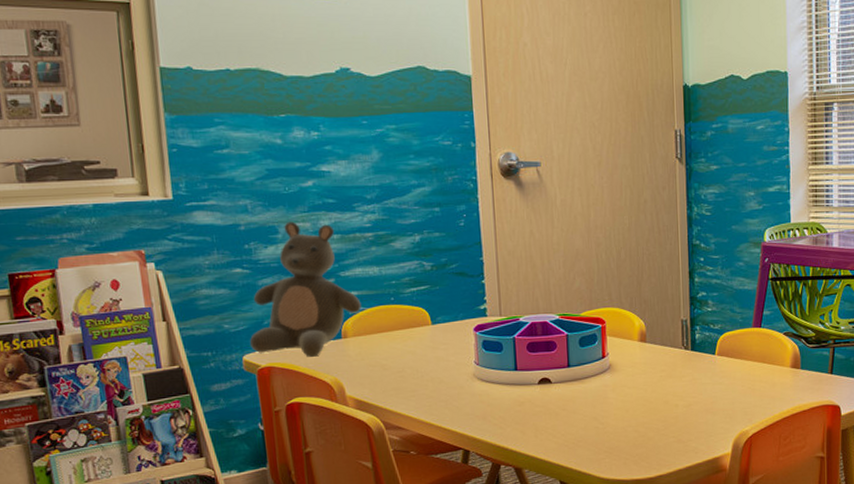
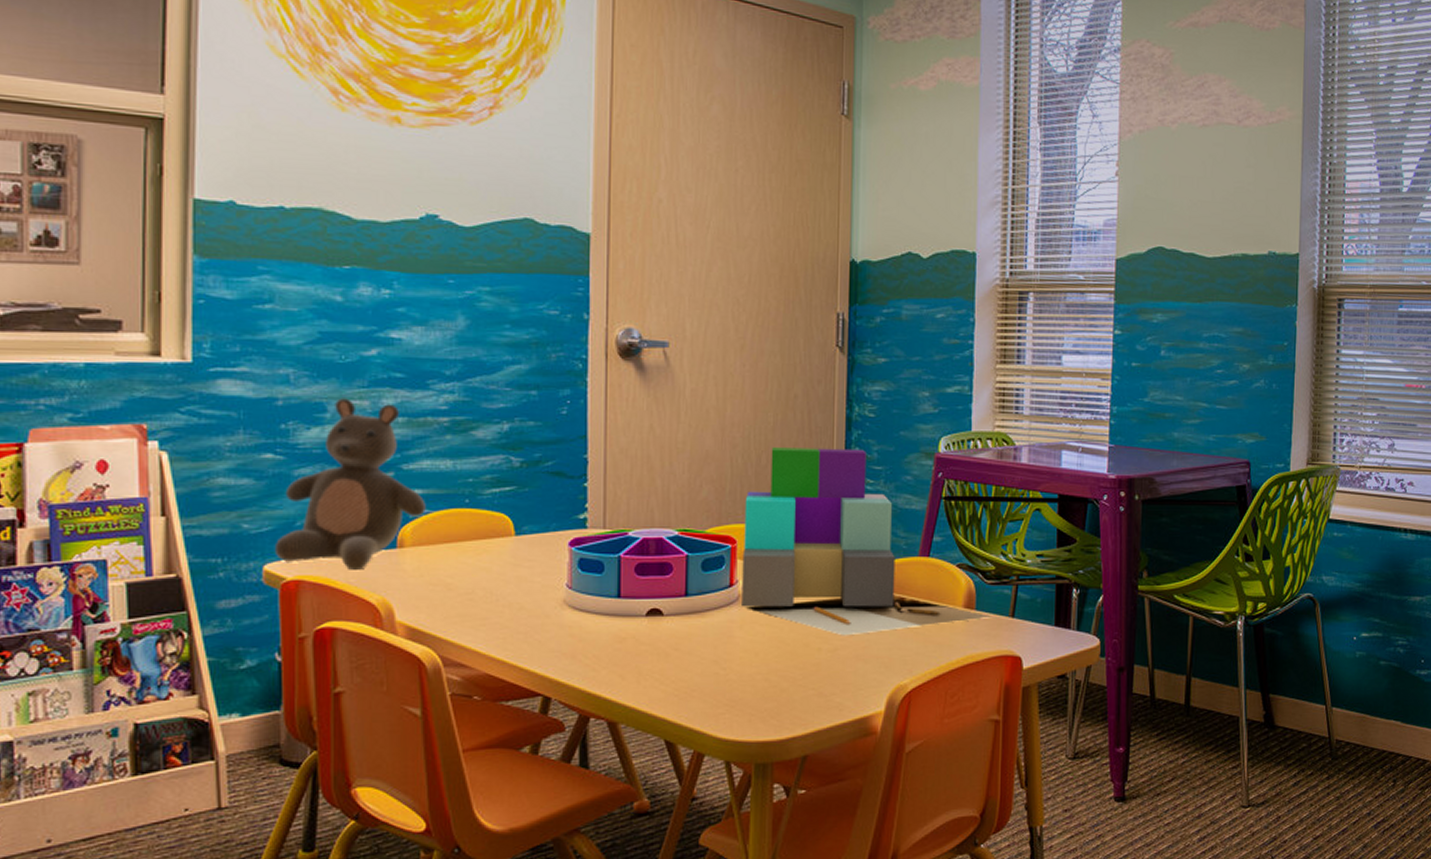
toy blocks: none [610,242,735,374] -> present [742,447,895,607]
paper: none [617,359,814,394] -> present [746,595,991,636]

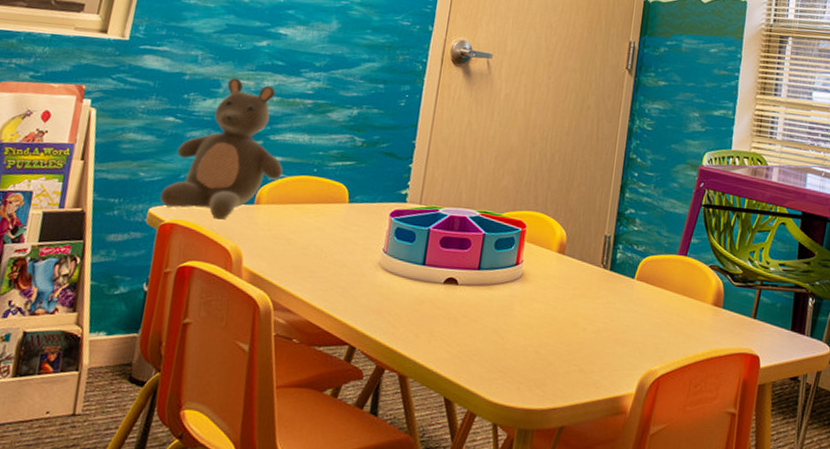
toy blocks: present [742,447,895,607] -> none [524,148,660,298]
paper: present [746,595,991,636] -> none [527,284,736,320]

